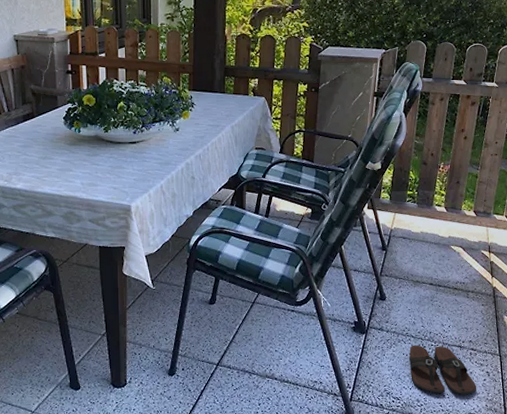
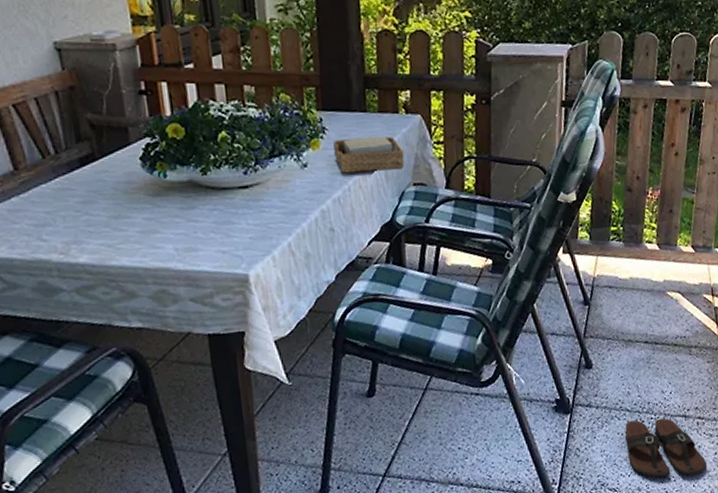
napkin holder: none [199,111,250,137] -> present [333,136,405,174]

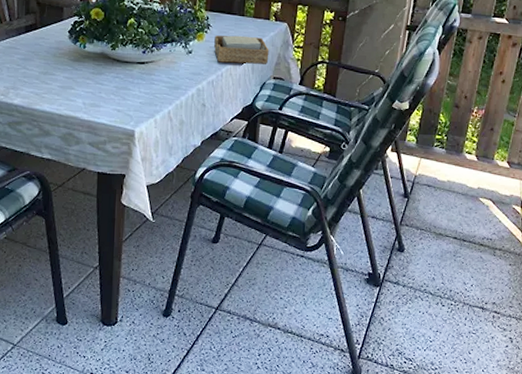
flip-flop: present [625,417,707,478] -> none [426,302,498,360]

